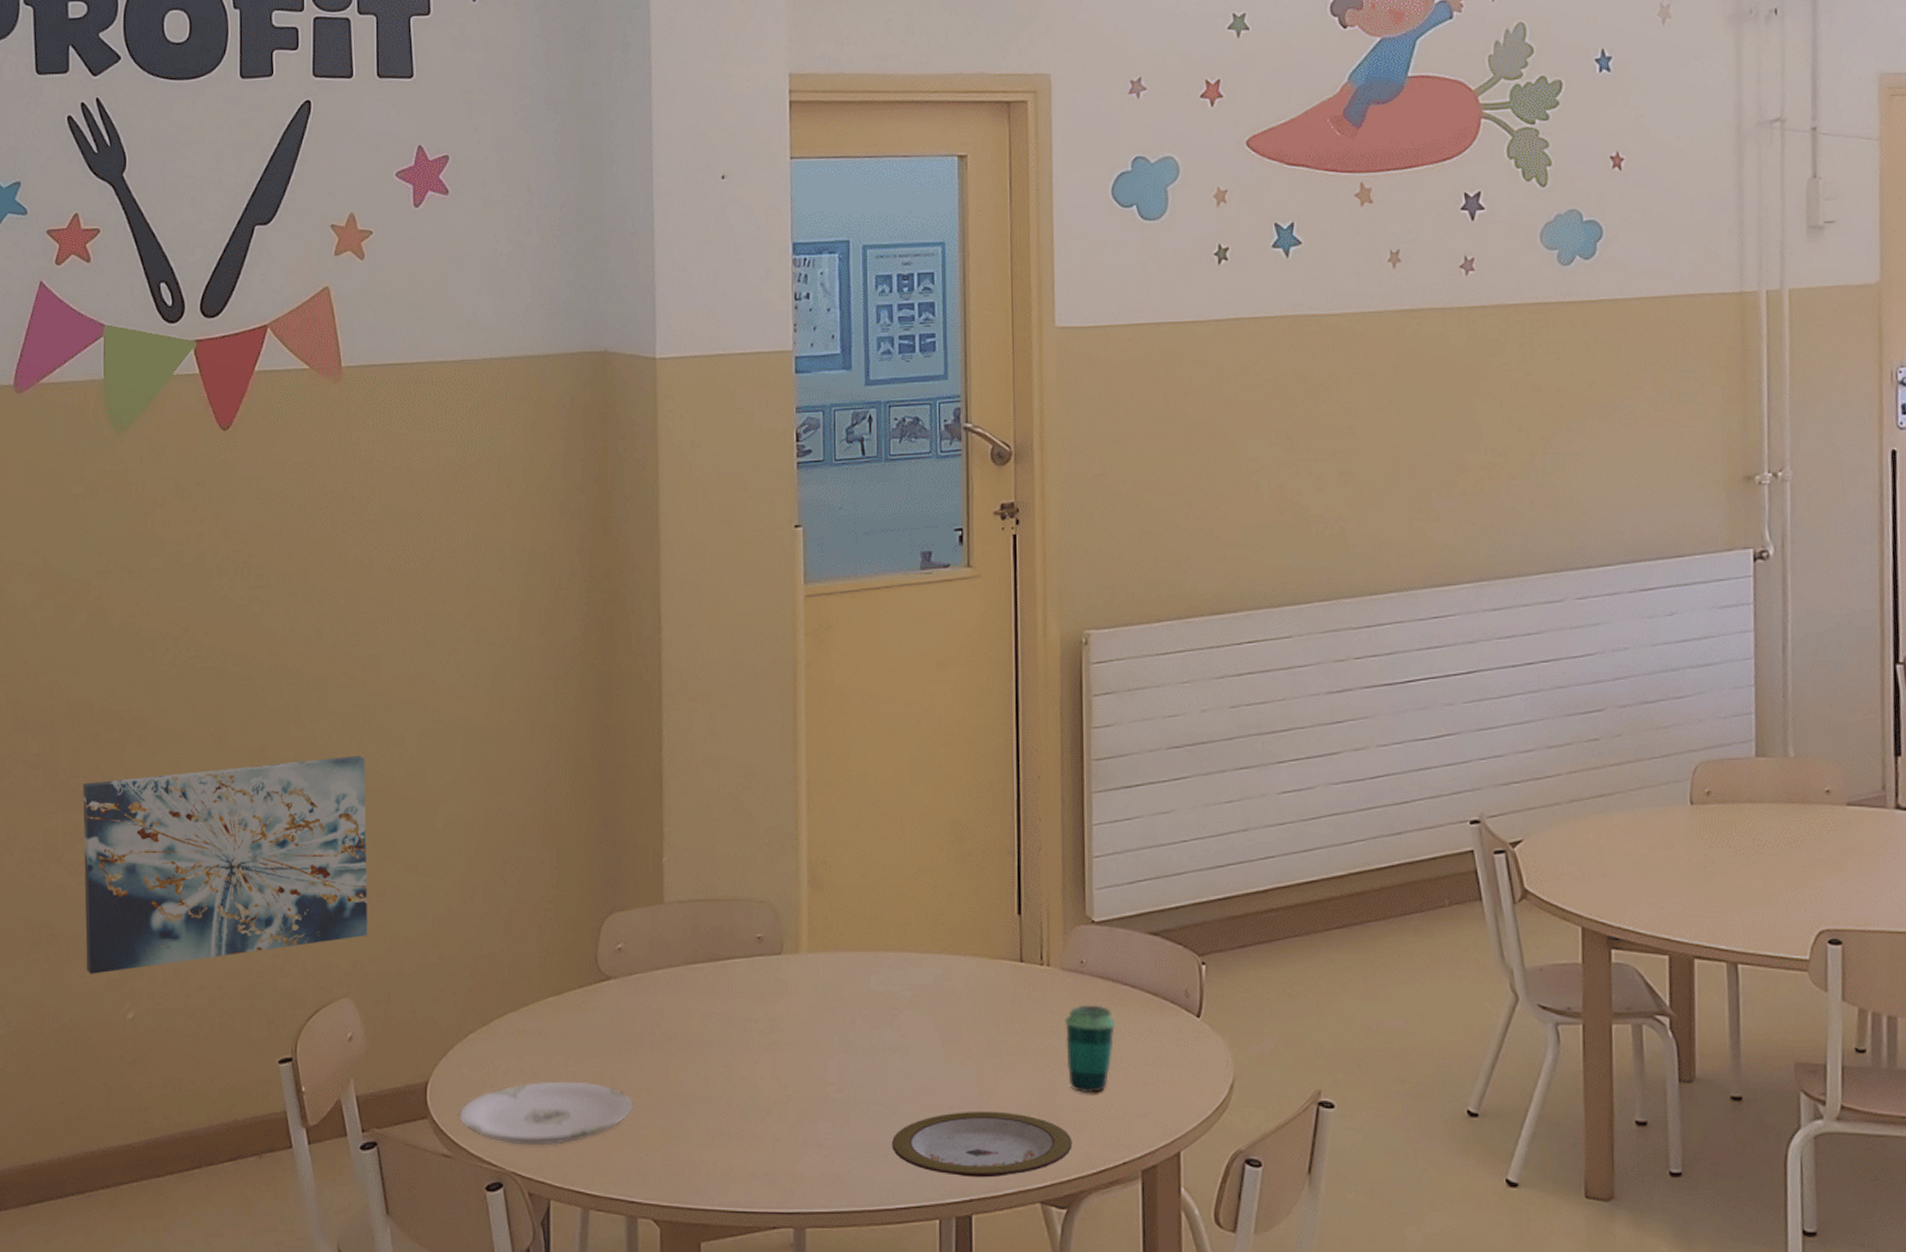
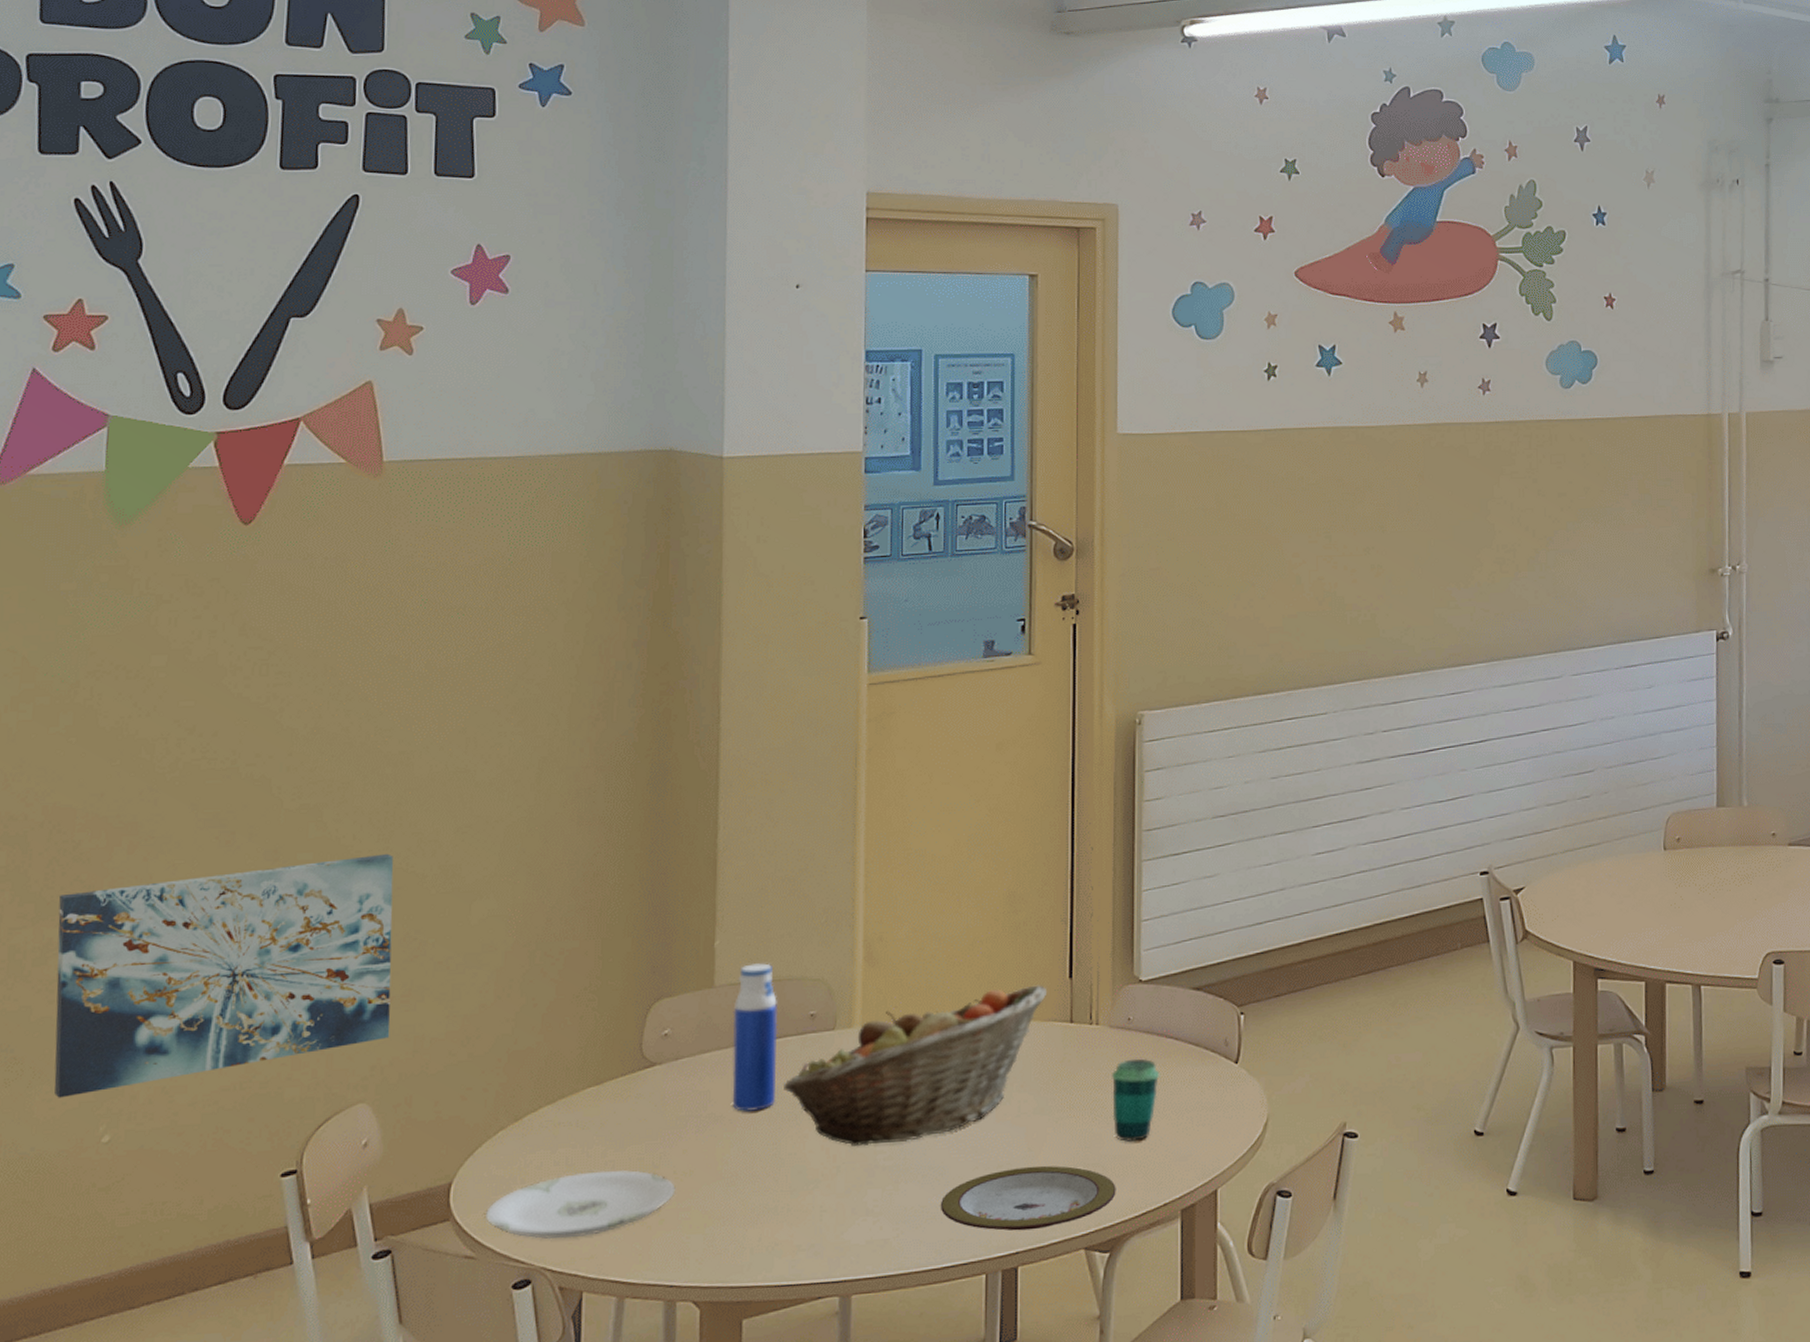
water bottle: none [682,882,726,1032] -> present [732,963,778,1112]
fruit basket: none [734,920,996,1076] -> present [784,985,1048,1146]

